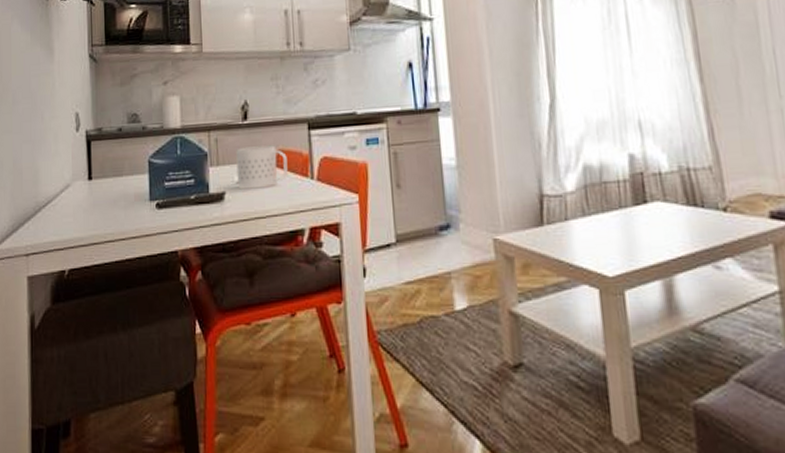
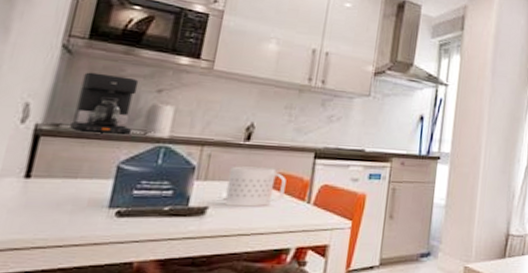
coffee maker: none [109,74,153,133] -> present [70,72,139,136]

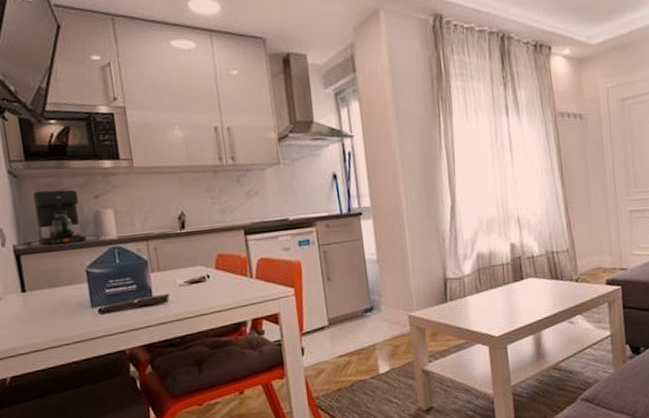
mug: present [224,166,287,207] -> none [176,250,228,291]

